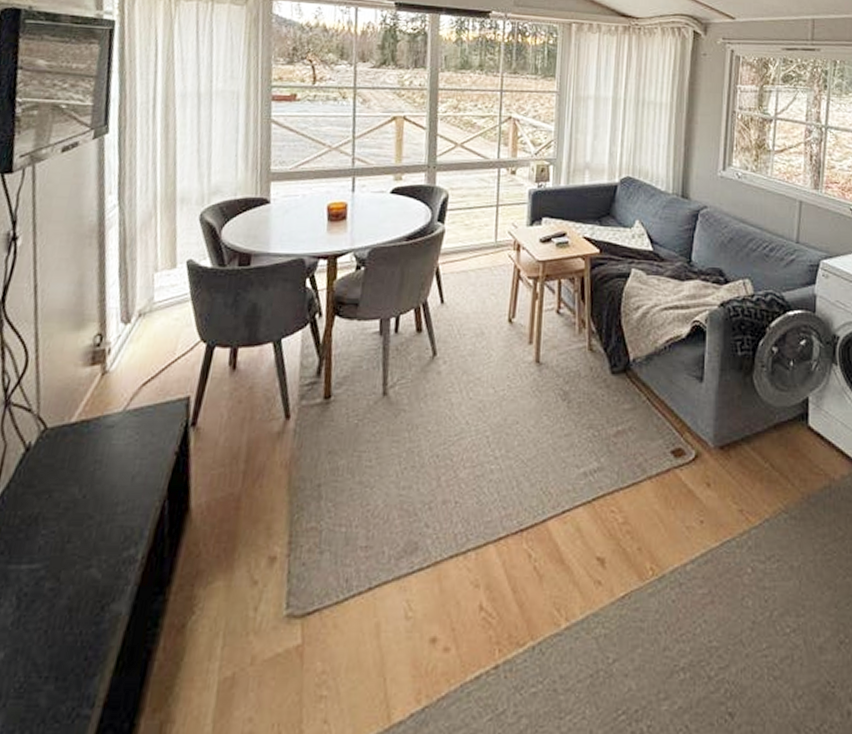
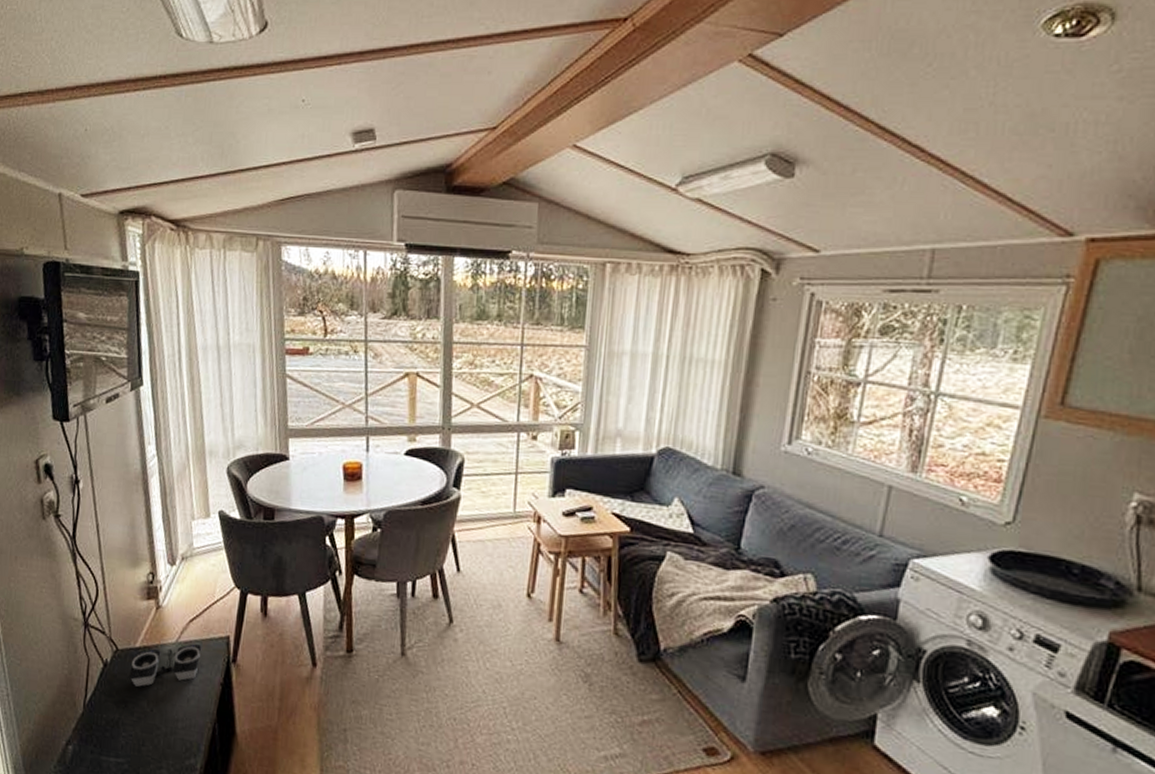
stereo: none [57,410,155,470] -> present [128,644,202,687]

